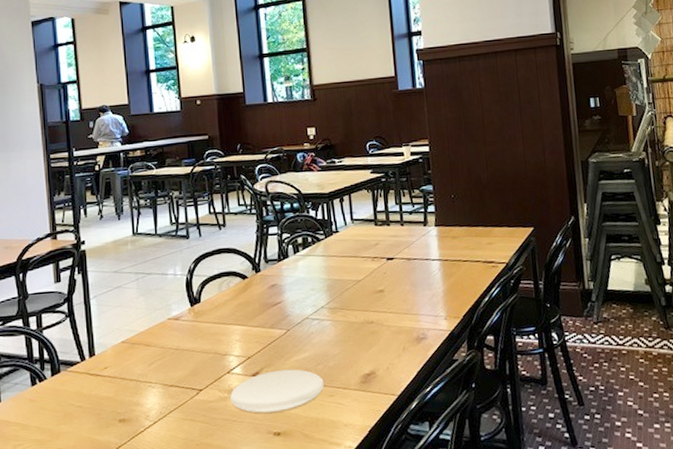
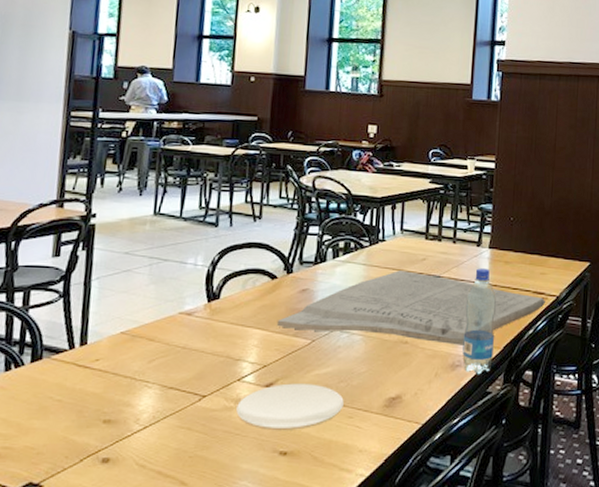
newspaper: none [253,257,497,322] -> present [276,270,546,346]
bottle: none [421,245,455,345] -> present [462,268,496,375]

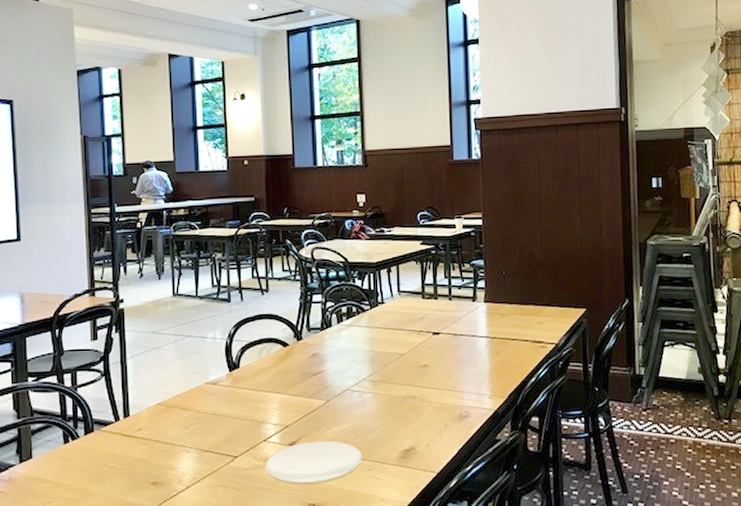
newspaper: present [276,270,546,346] -> none [293,330,546,397]
bottle: present [462,268,496,375] -> none [467,322,499,424]

